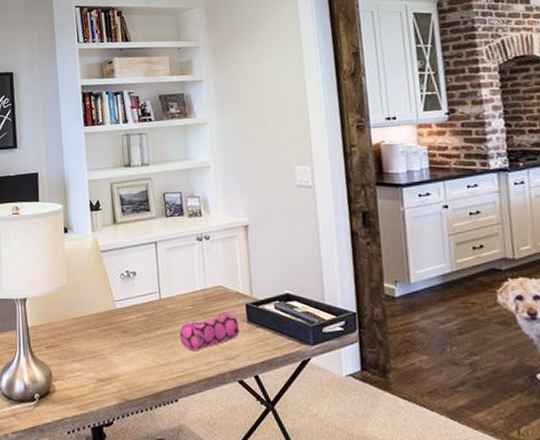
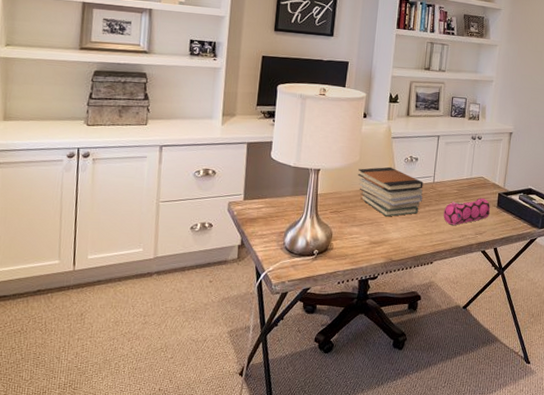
book stack: none [69,286,150,347] -> present [358,166,423,217]

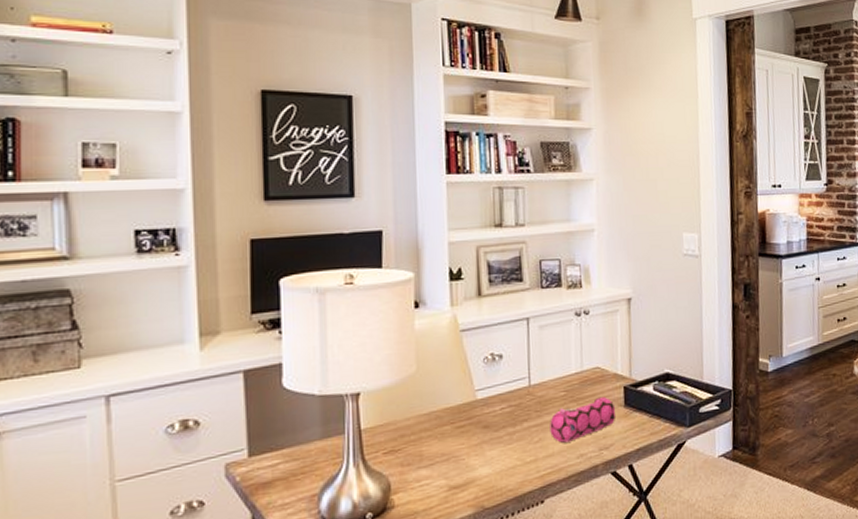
book stack: present [358,166,423,217] -> none [417,373,516,447]

